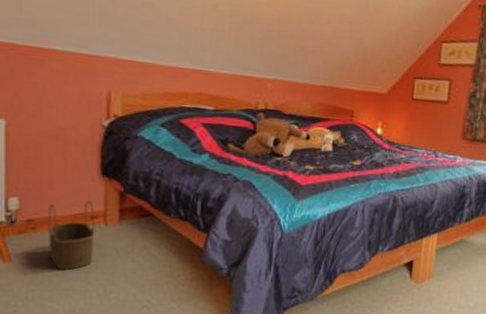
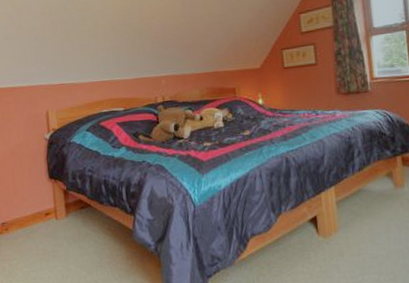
wicker basket: present [47,200,95,271] -> none [15,200,51,262]

